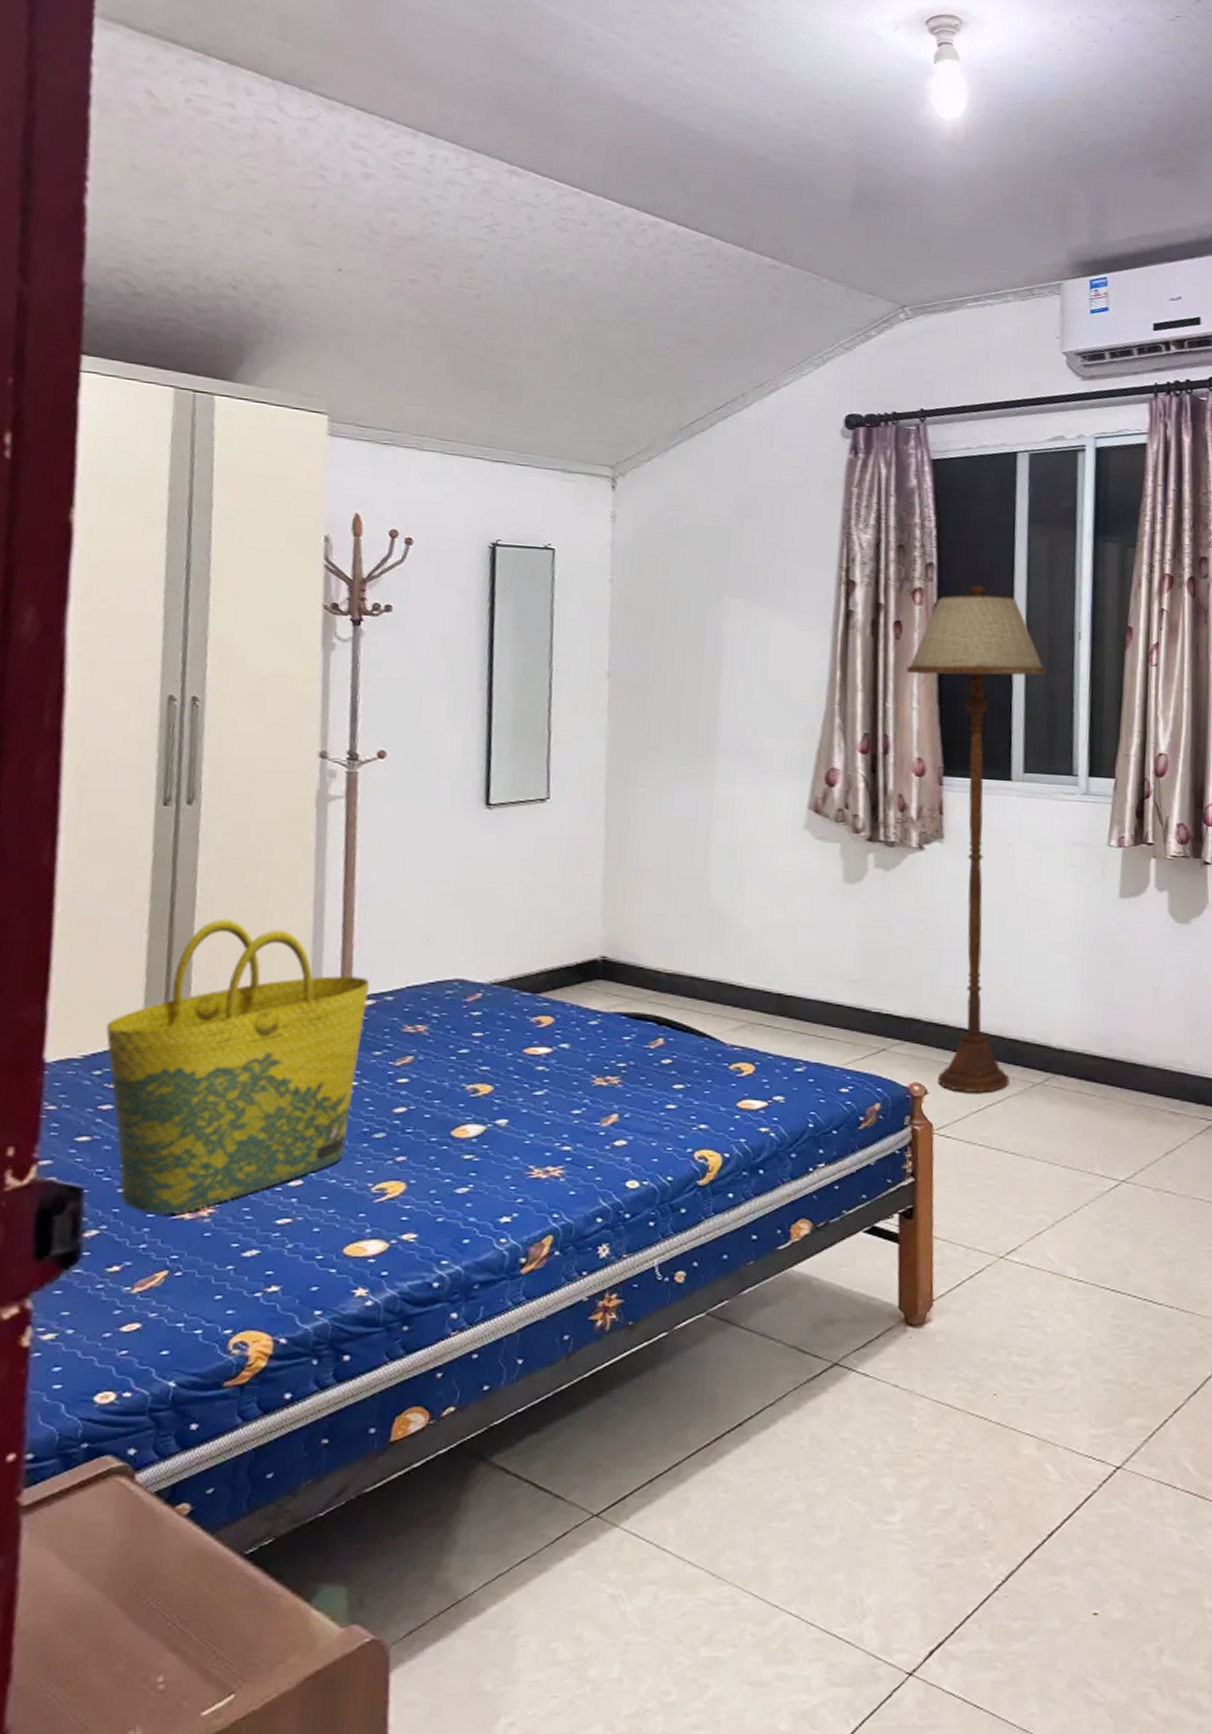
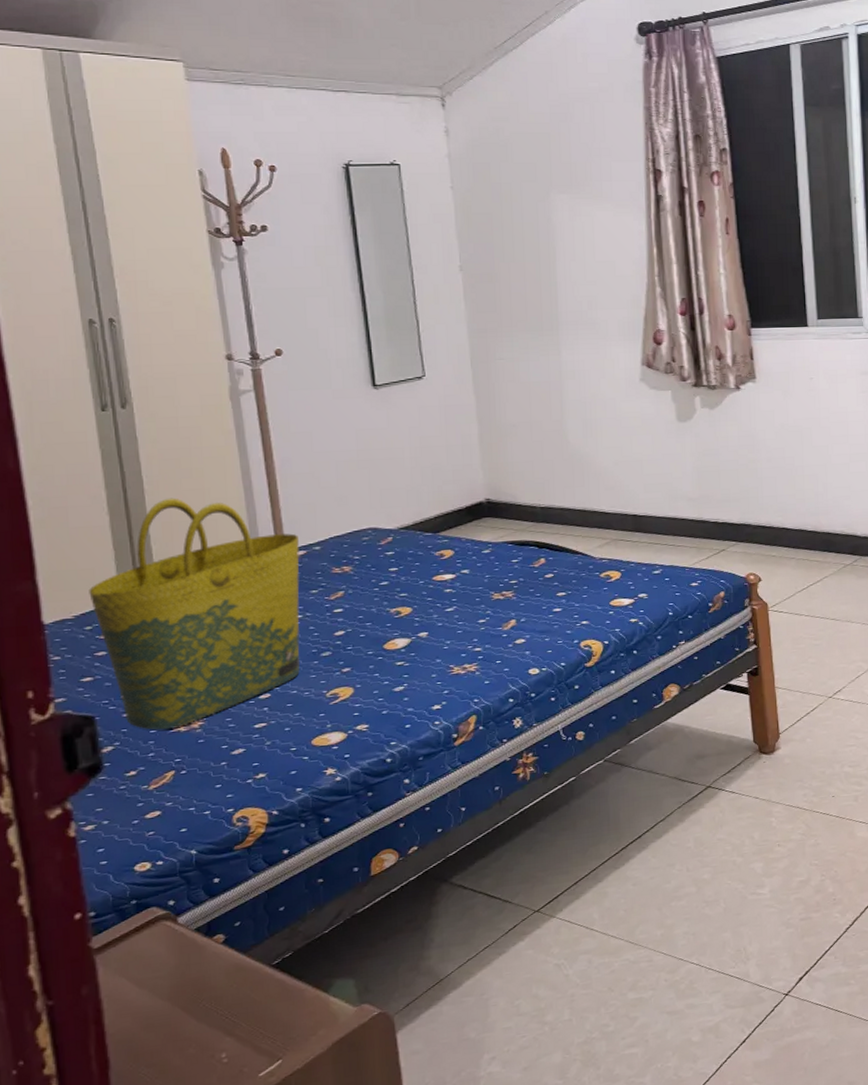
floor lamp: present [906,585,1046,1093] -> none [711,164,829,577]

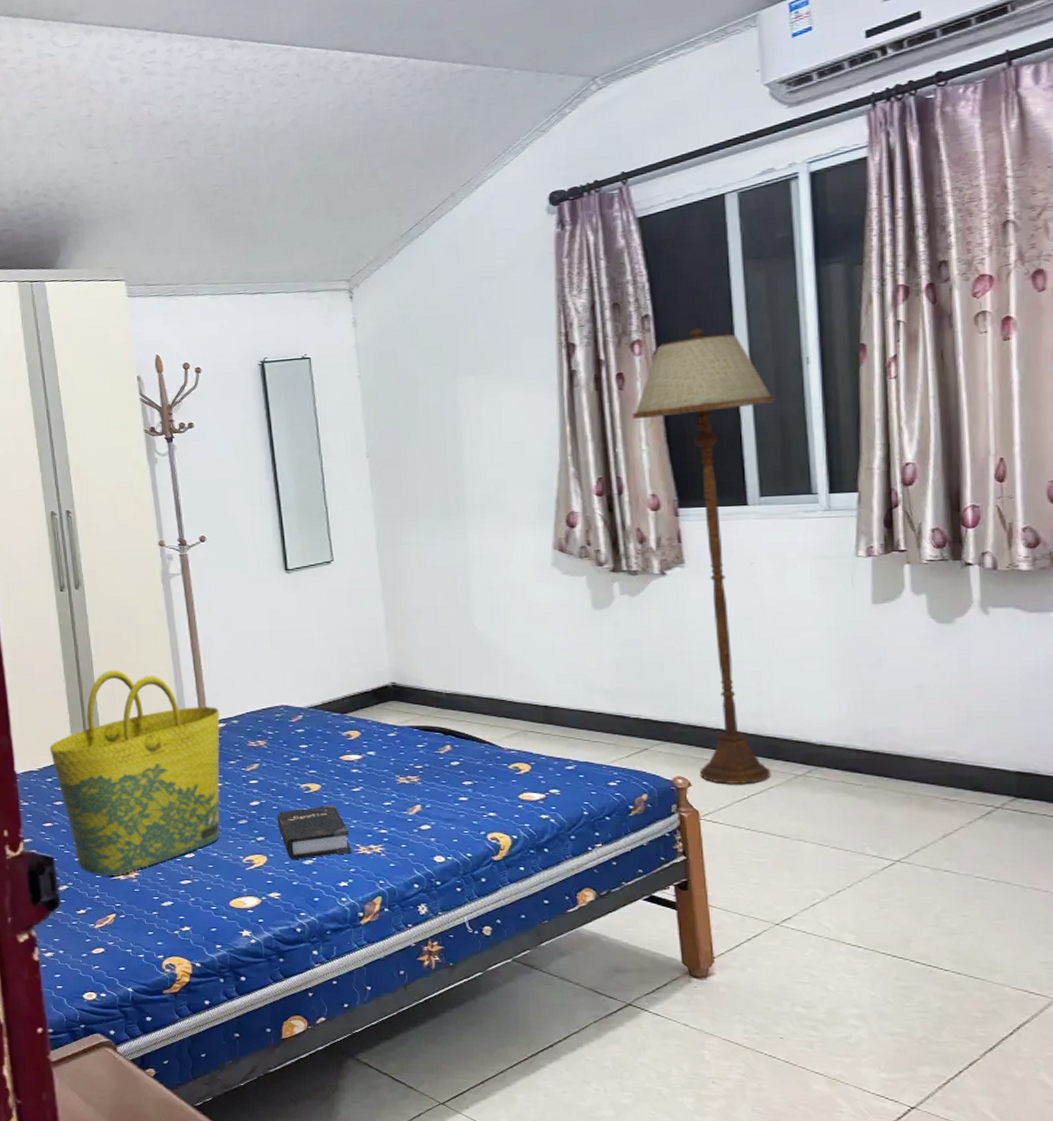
hardback book: none [364,626,444,689] -> present [277,804,351,860]
floor lamp: none [711,164,829,577] -> present [632,328,775,784]

